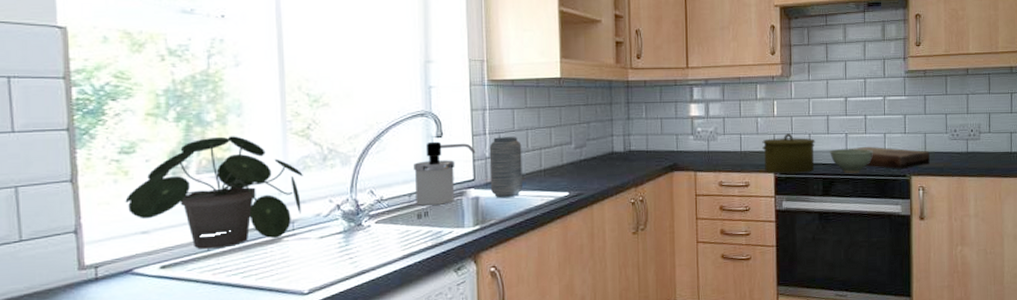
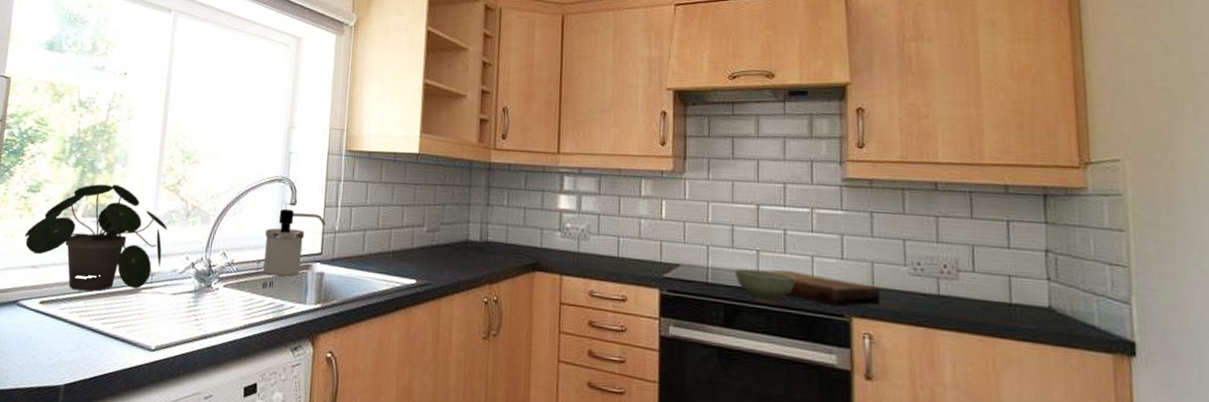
vase: present [489,137,522,198] -> none [336,211,372,278]
cooking pot: present [762,133,815,174] -> none [645,241,715,295]

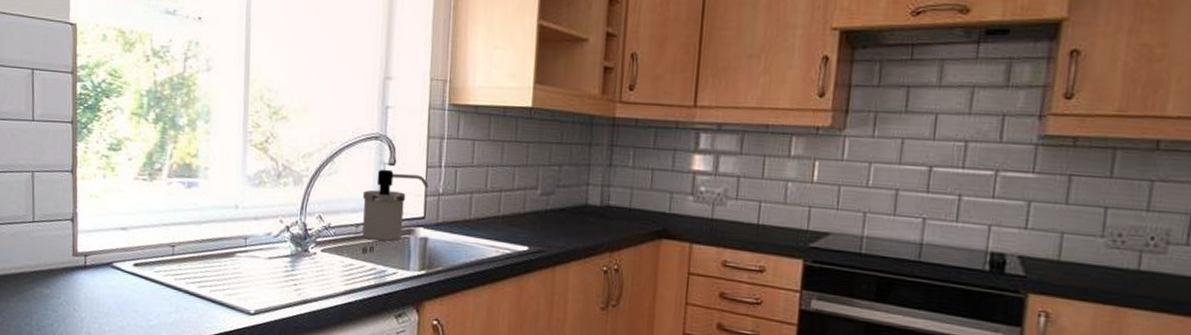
potted plant: present [24,184,168,291] -> none [110,141,258,254]
bowl: present [733,268,795,305] -> none [892,238,966,278]
cutting board: present [762,269,880,307] -> none [927,240,1066,282]

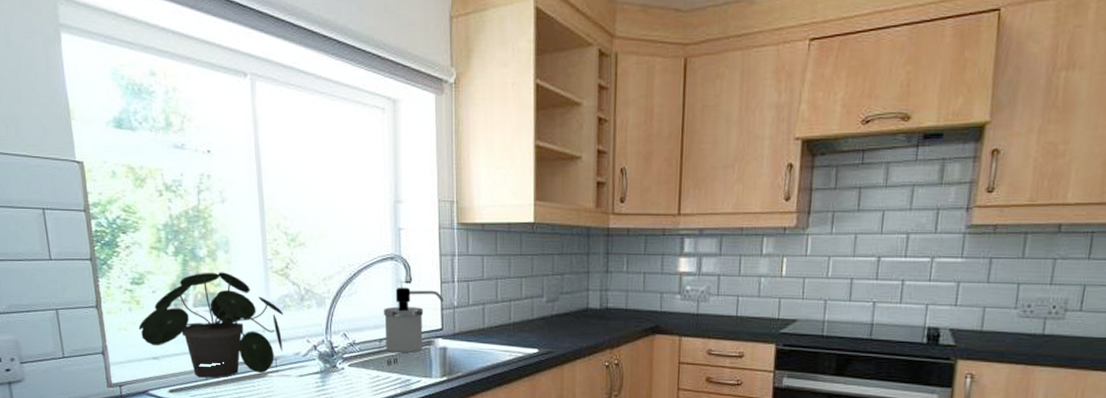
potted plant: none [110,141,258,254] -> present [138,272,283,378]

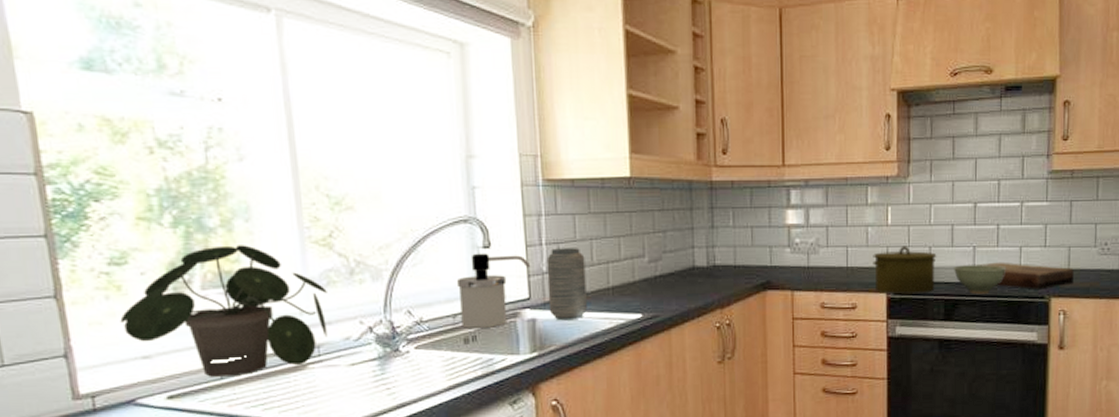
vase: none [458,286,491,351] -> present [546,248,587,321]
cooking pot: none [763,298,832,347] -> present [873,246,937,295]
bowl: none [848,320,908,352] -> present [953,265,1006,295]
cutting board: none [877,319,987,351] -> present [978,262,1074,291]

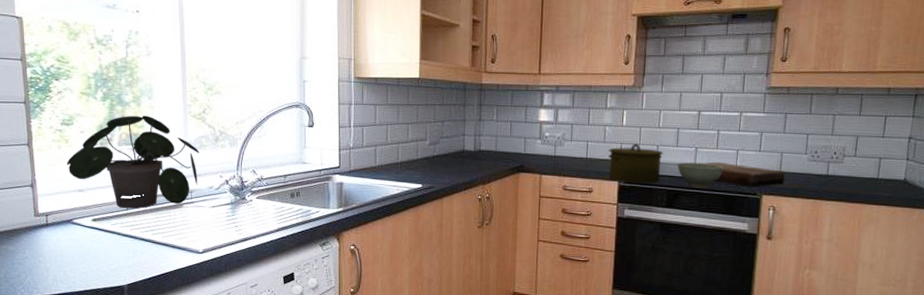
soap dispenser: present [457,253,531,328] -> none [289,130,342,187]
vase: present [546,248,587,321] -> none [353,130,382,186]

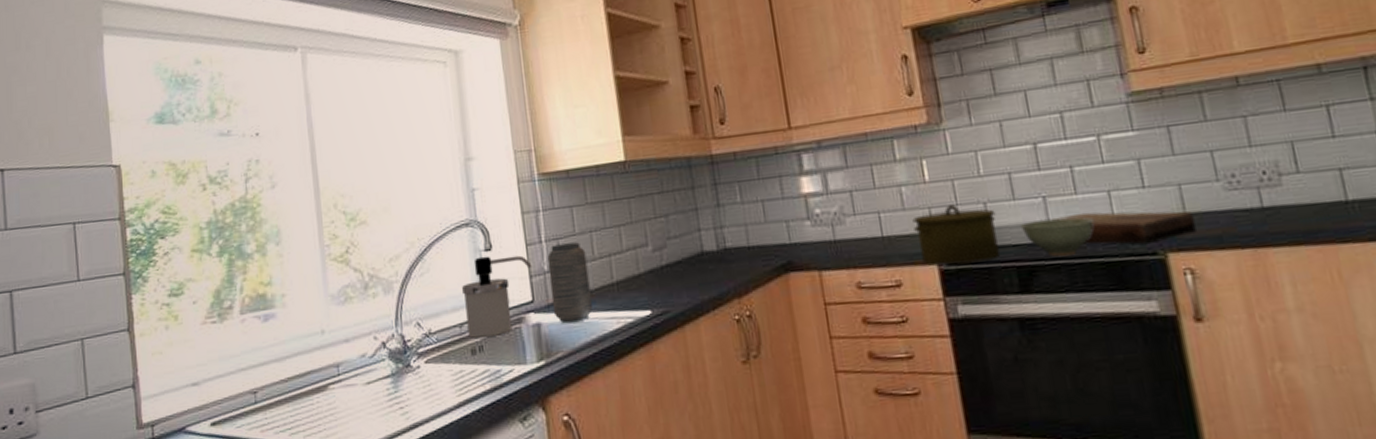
potted plant: present [66,115,199,209] -> none [176,267,346,402]
soap dispenser: none [289,130,342,187] -> present [462,255,532,338]
vase: none [353,130,382,186] -> present [547,242,592,324]

